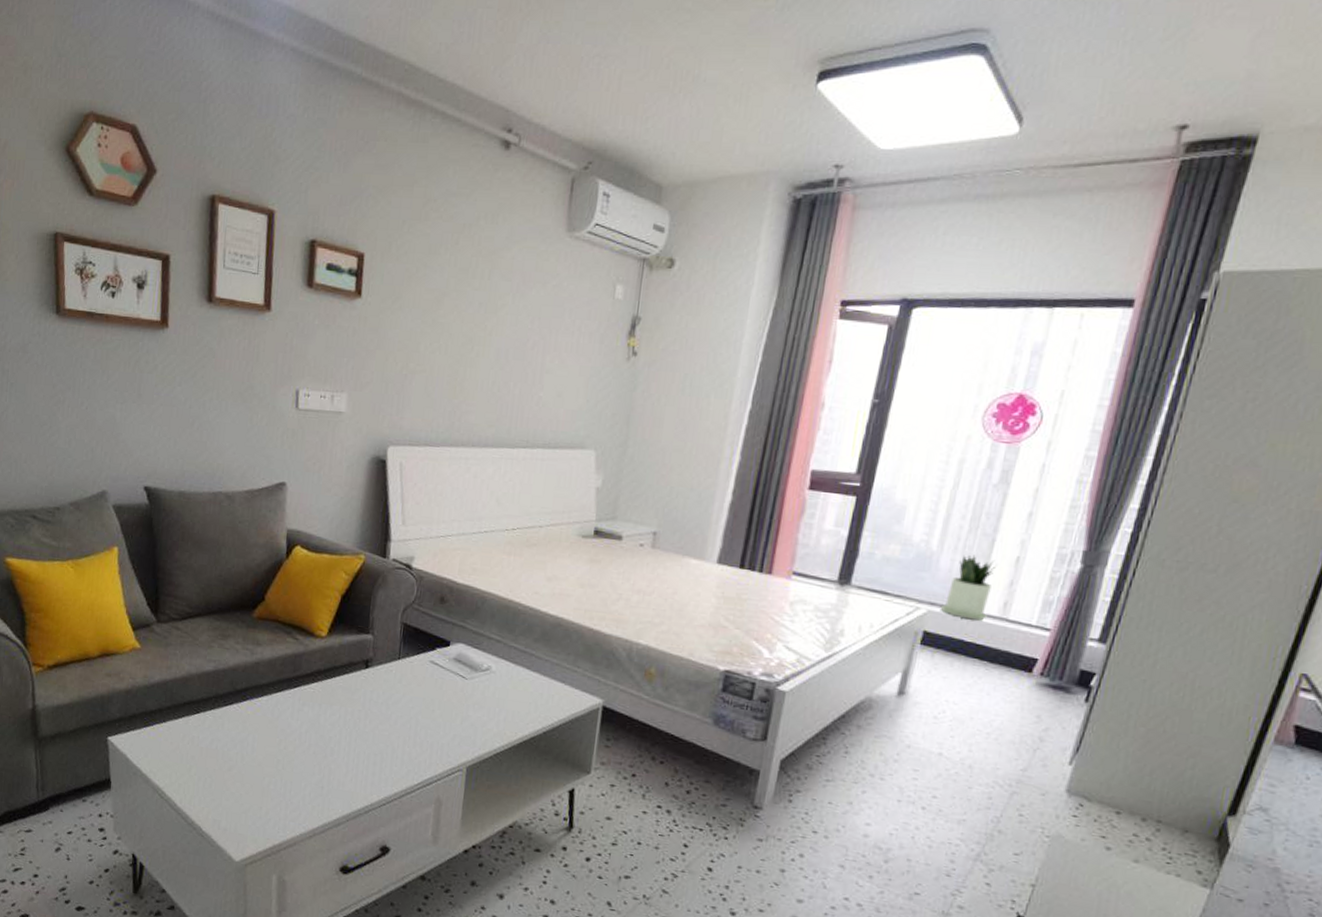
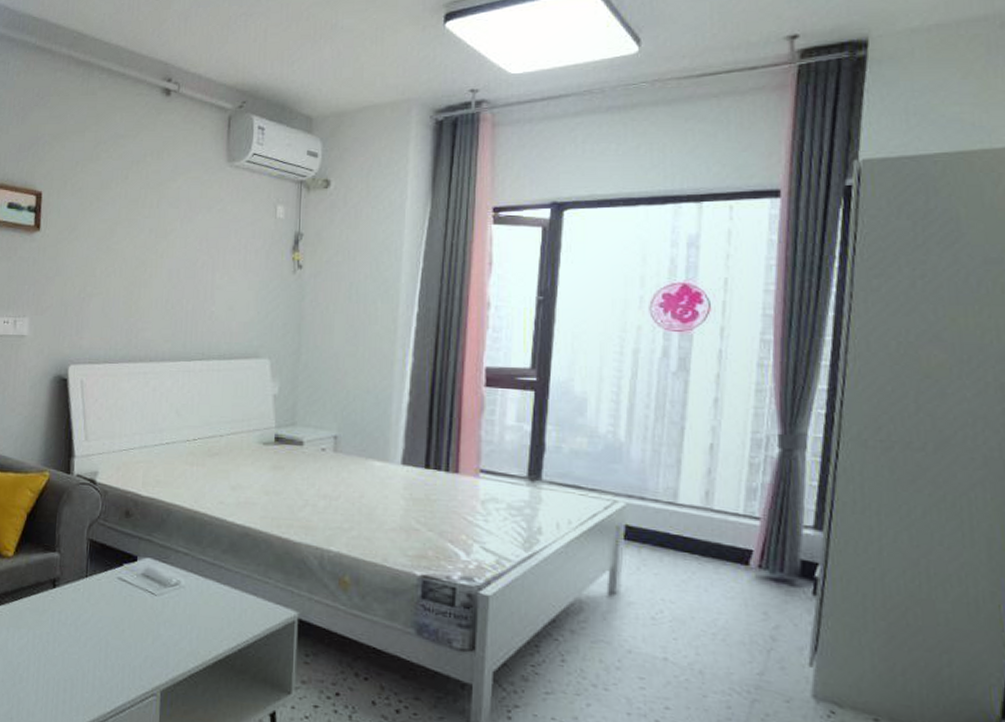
planter: present [940,554,996,621] -> none [638,443,690,512]

